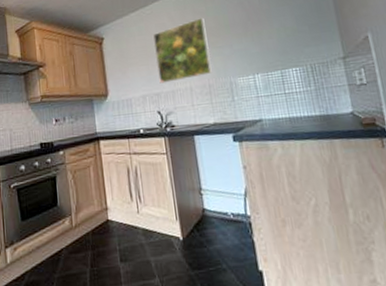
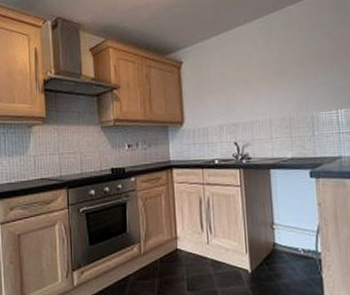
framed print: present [153,17,212,84] -> none [234,46,295,113]

